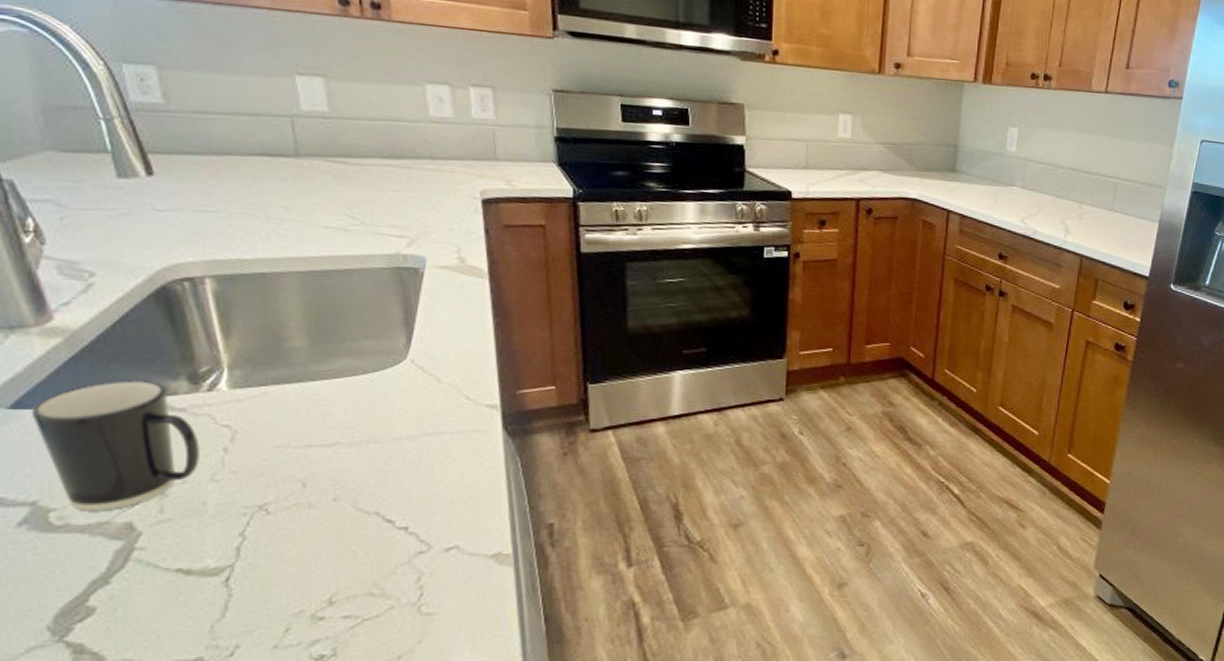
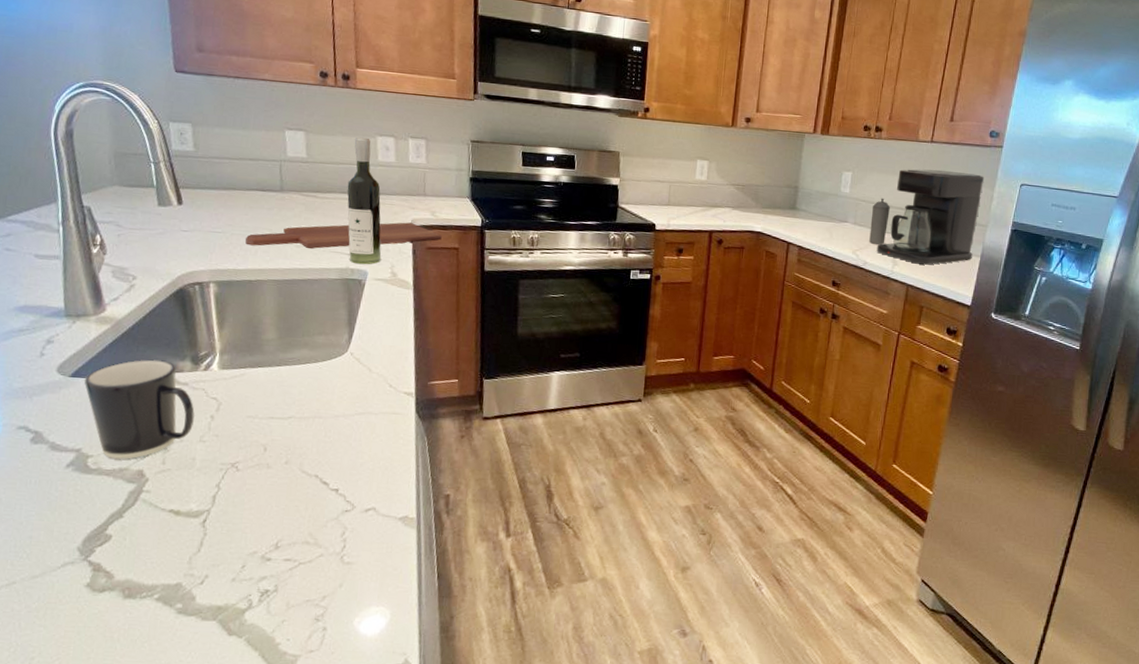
cutting board: none [250,194,522,230] -> present [245,222,442,249]
bottle: none [389,84,443,250] -> present [347,137,382,265]
canister: none [1039,157,1061,211] -> present [869,198,890,245]
coffee maker: none [1047,123,1162,233] -> present [876,169,984,265]

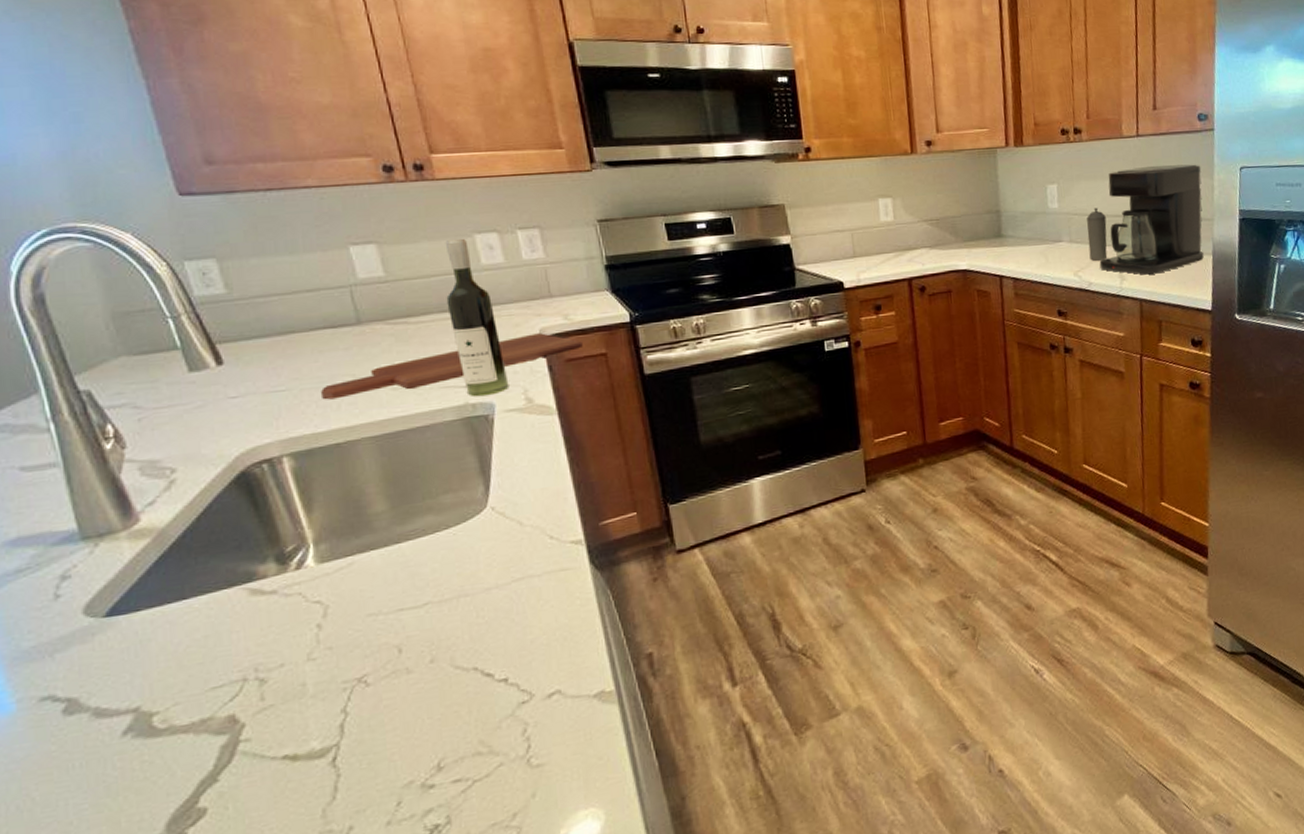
mug: present [84,359,195,460] -> none [126,567,295,710]

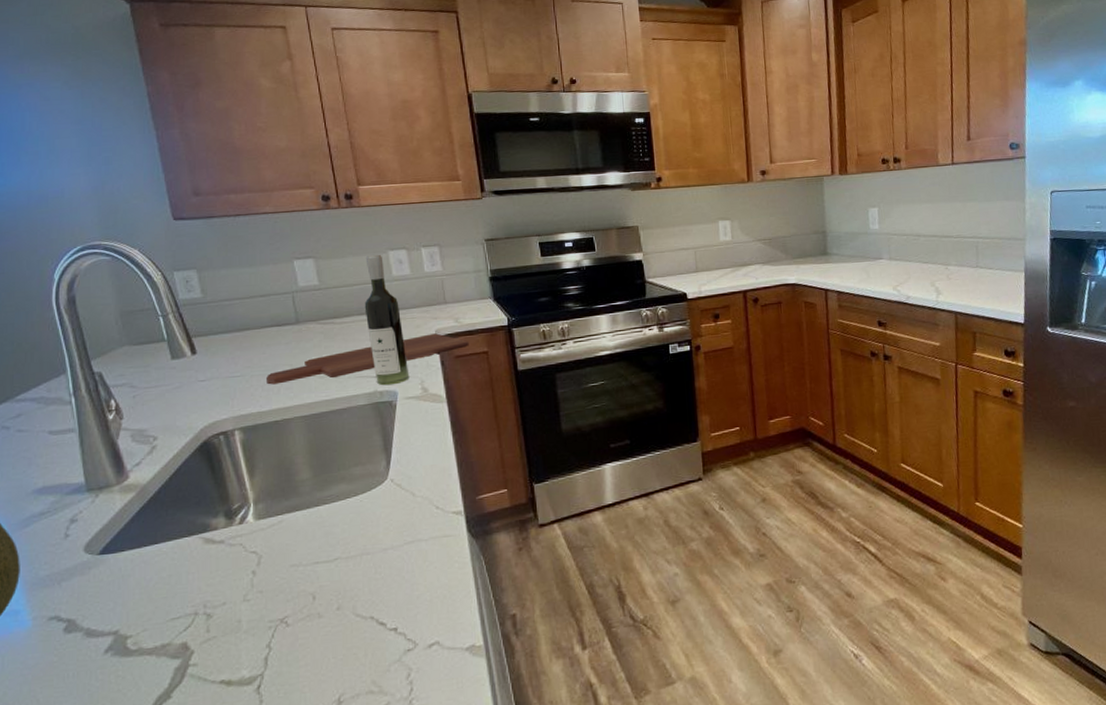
canister: present [1087,207,1108,261] -> none [905,228,925,277]
coffee maker: present [1099,164,1204,275] -> none [917,189,1016,290]

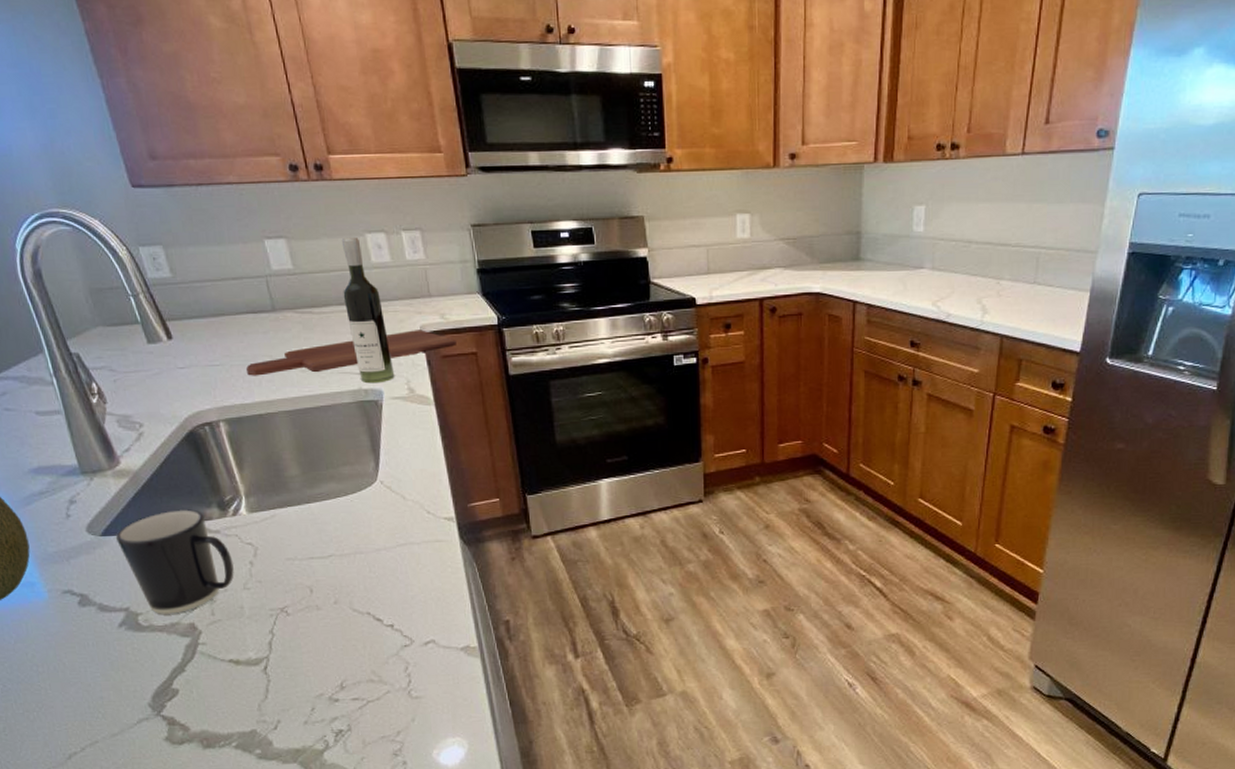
mug: none [114,520,235,636] -> present [115,508,234,615]

